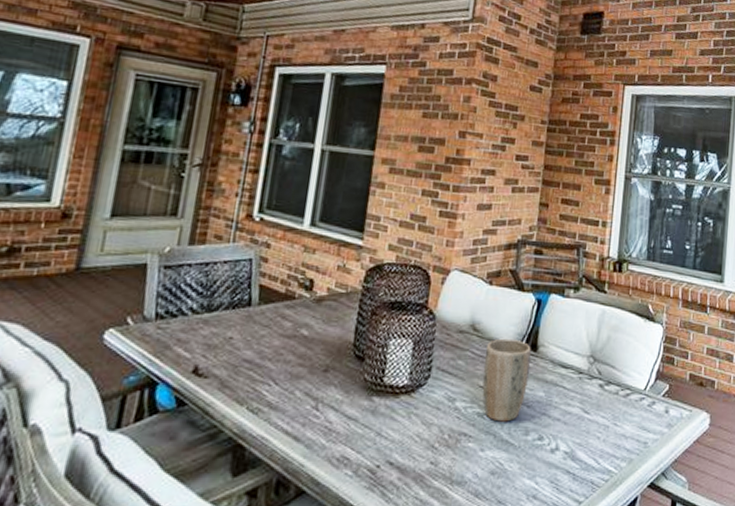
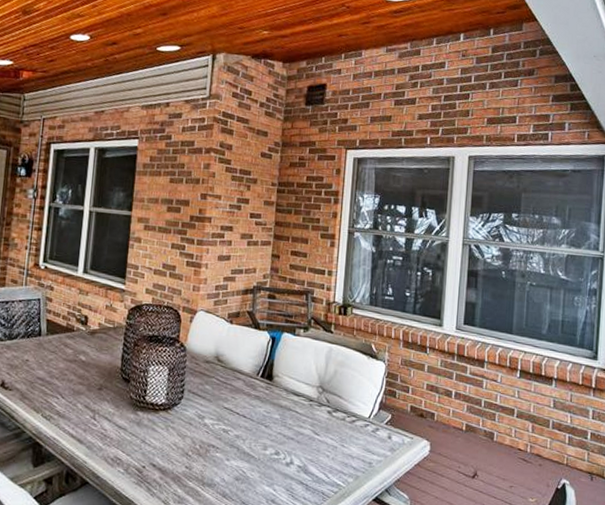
plant pot: present [482,338,531,422] -> none [226,368,267,438]

